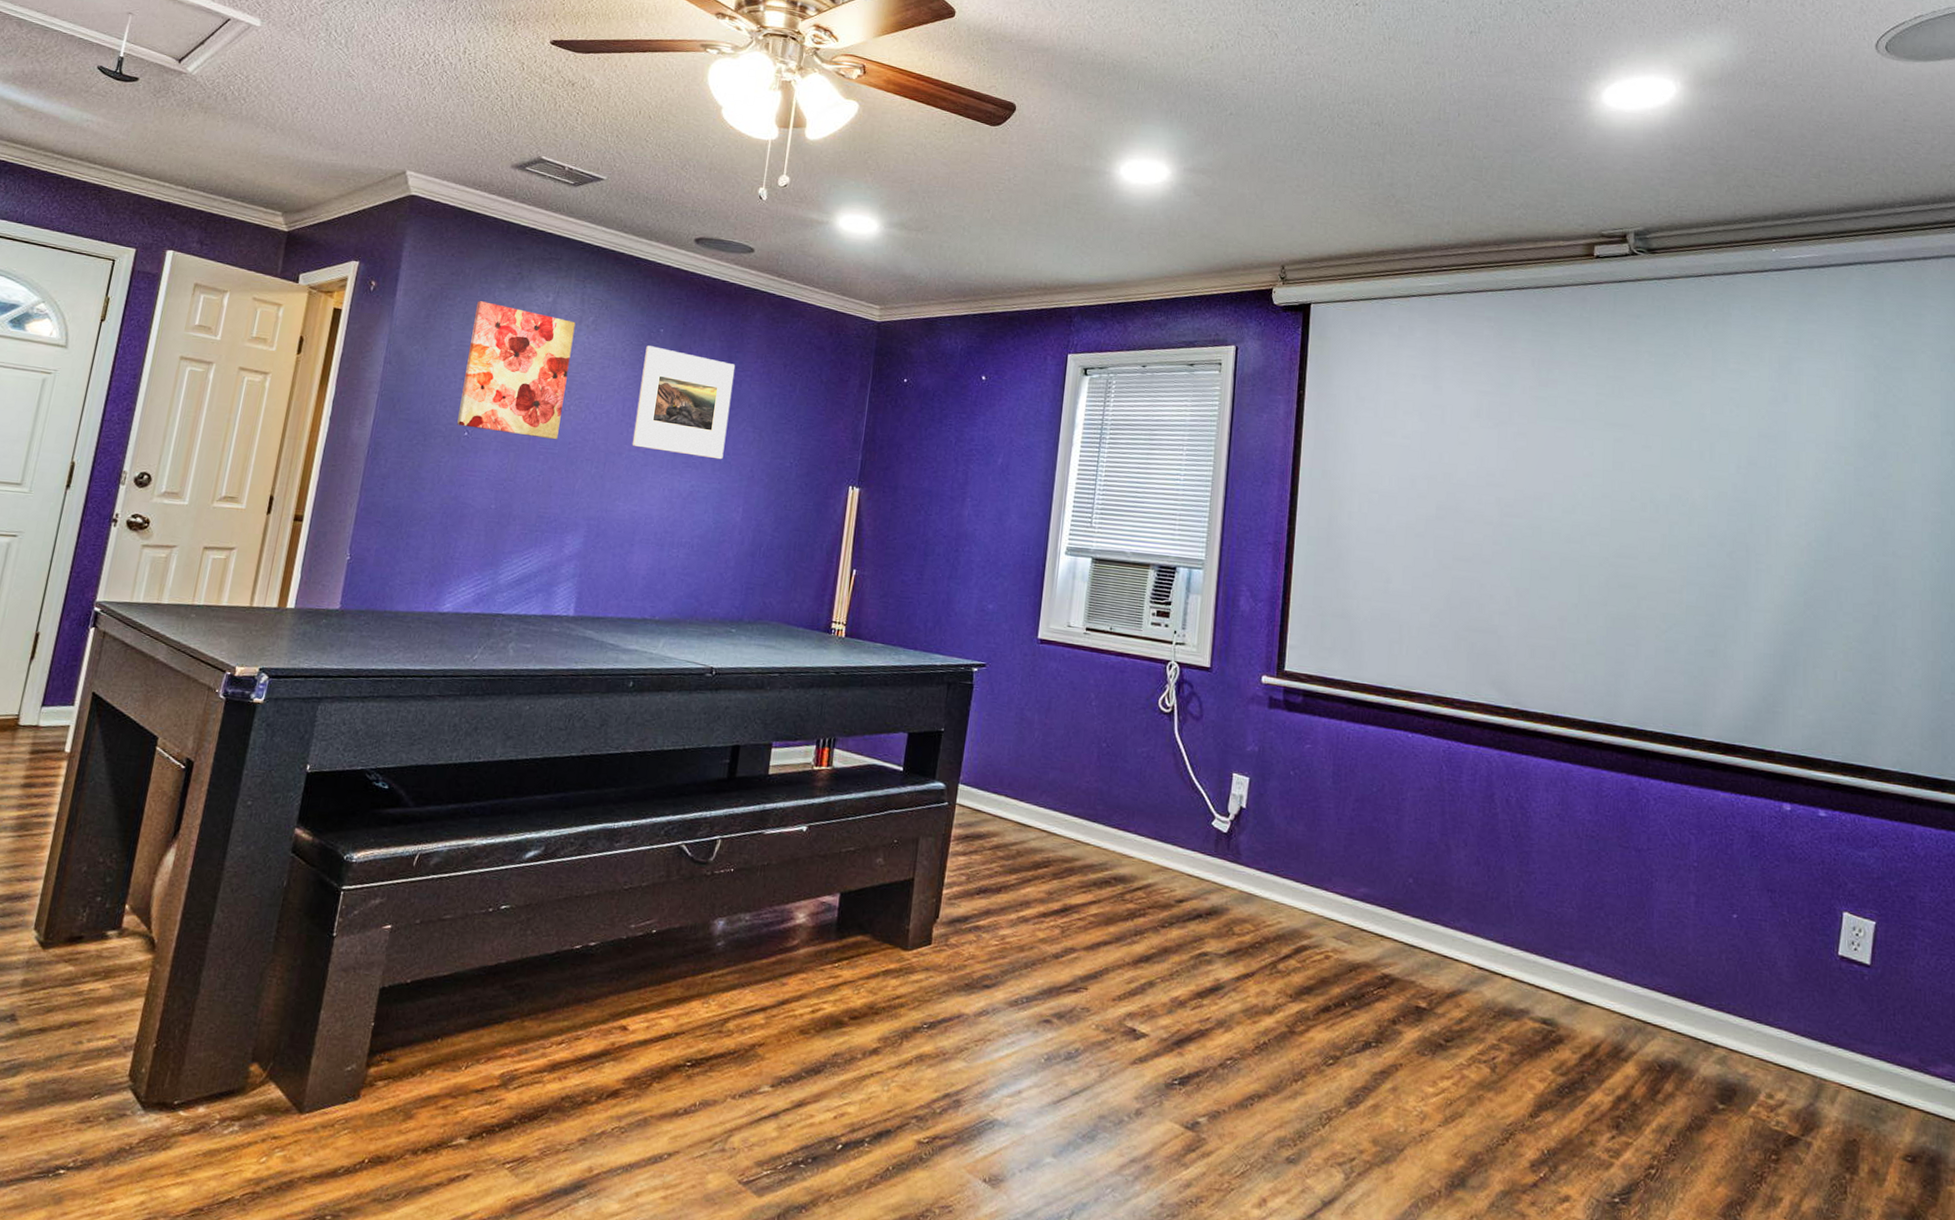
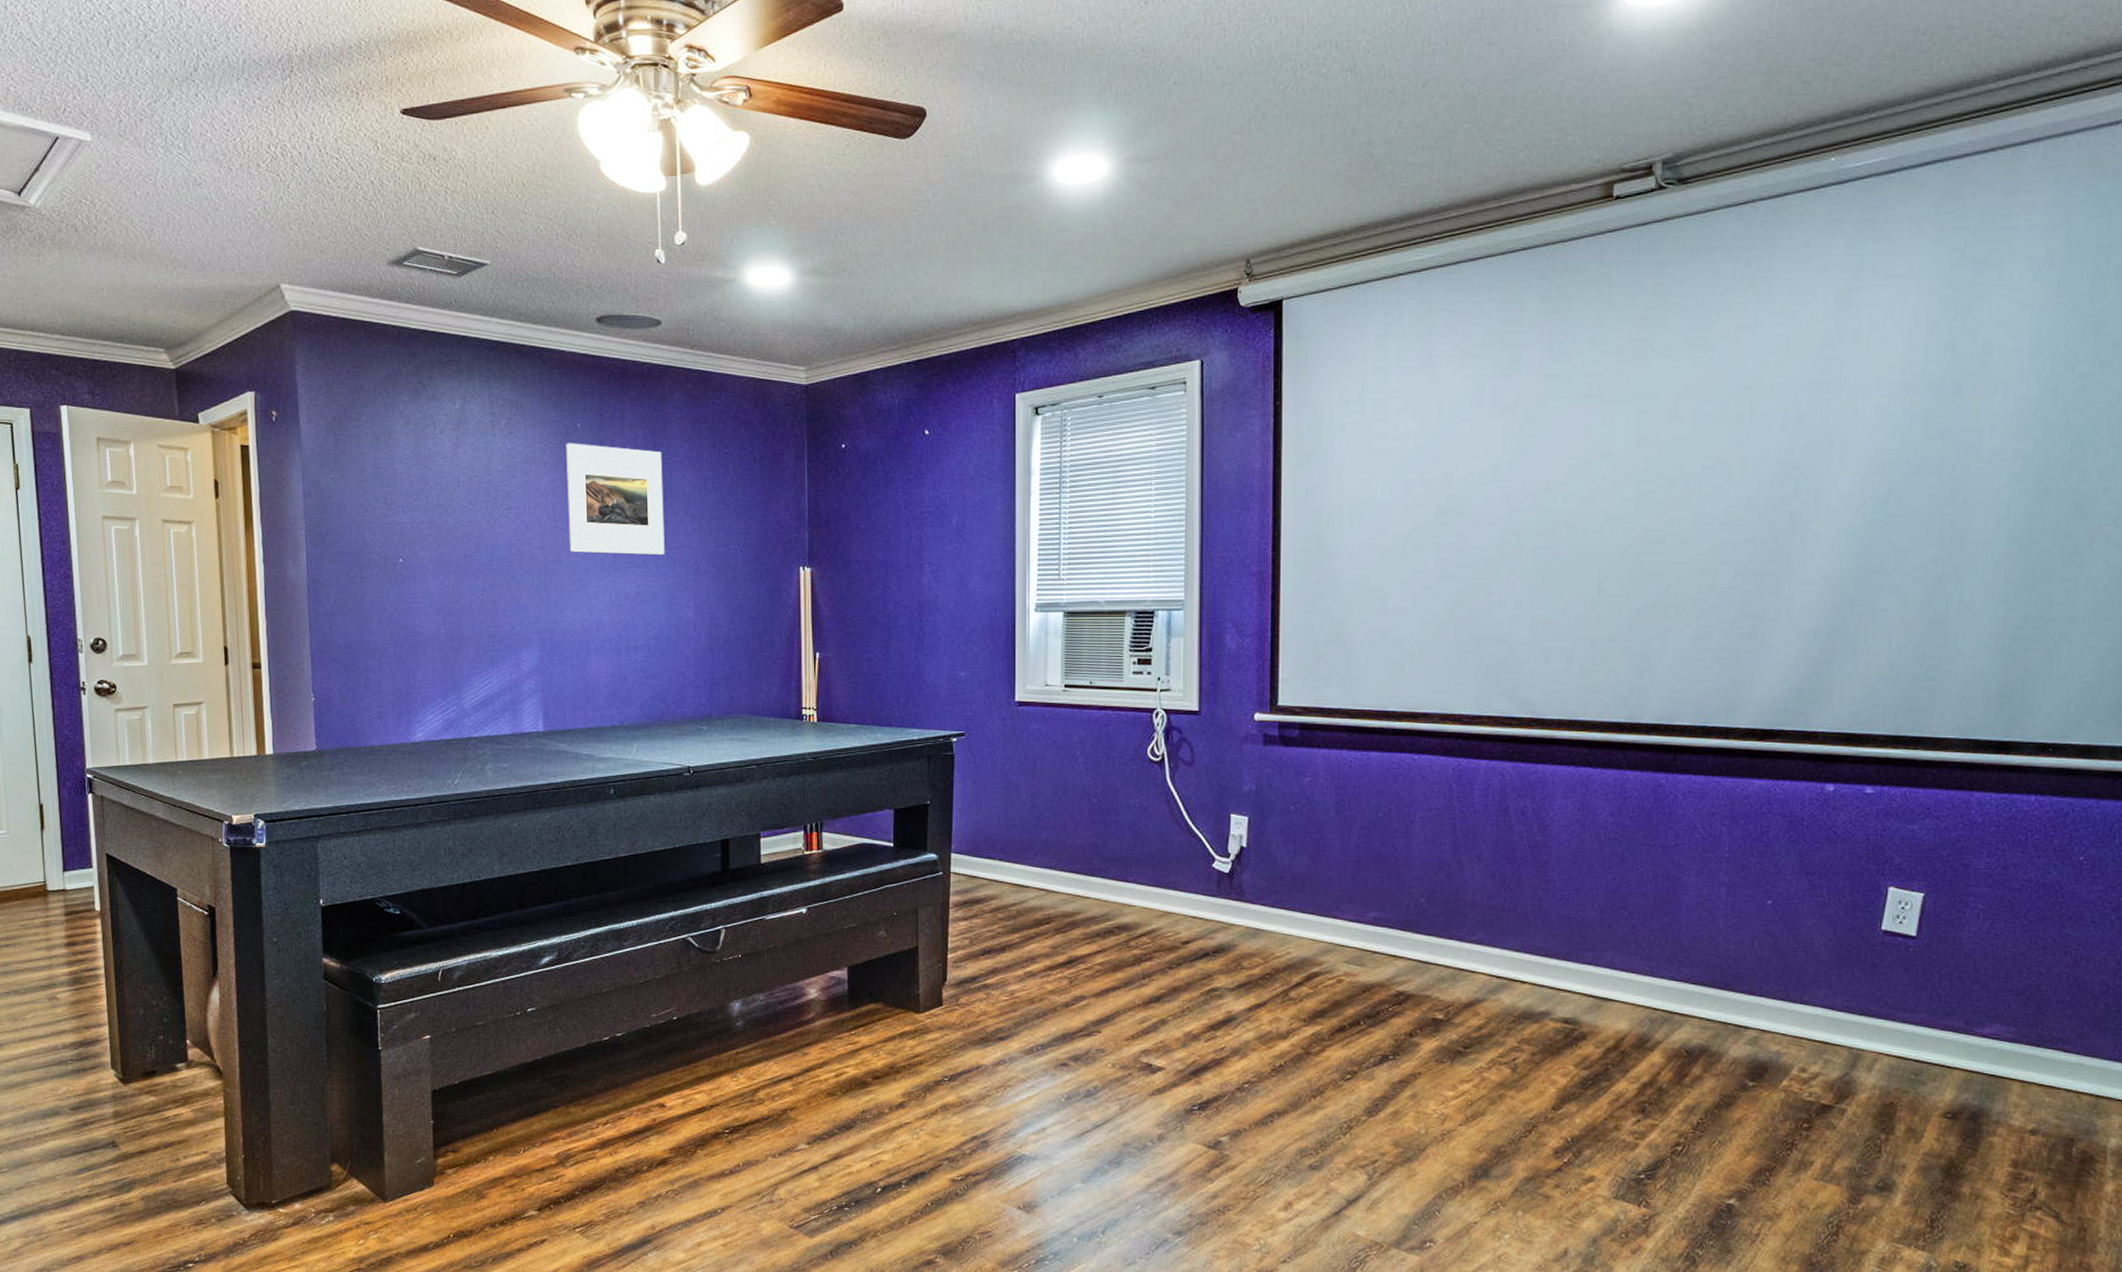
wall art: present [457,301,576,440] -> none [384,418,493,556]

